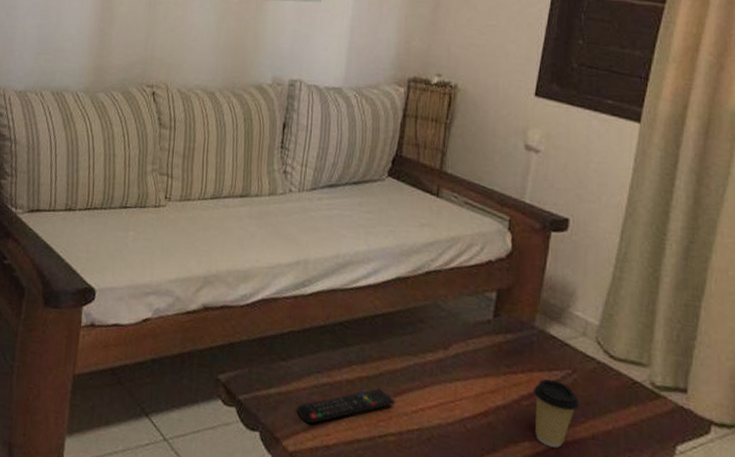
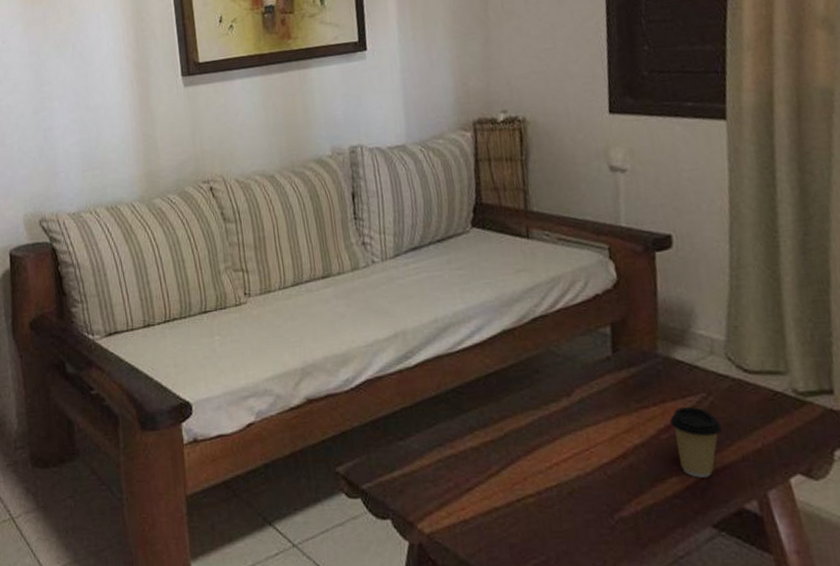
remote control: present [296,388,396,424] -> none [424,450,528,502]

